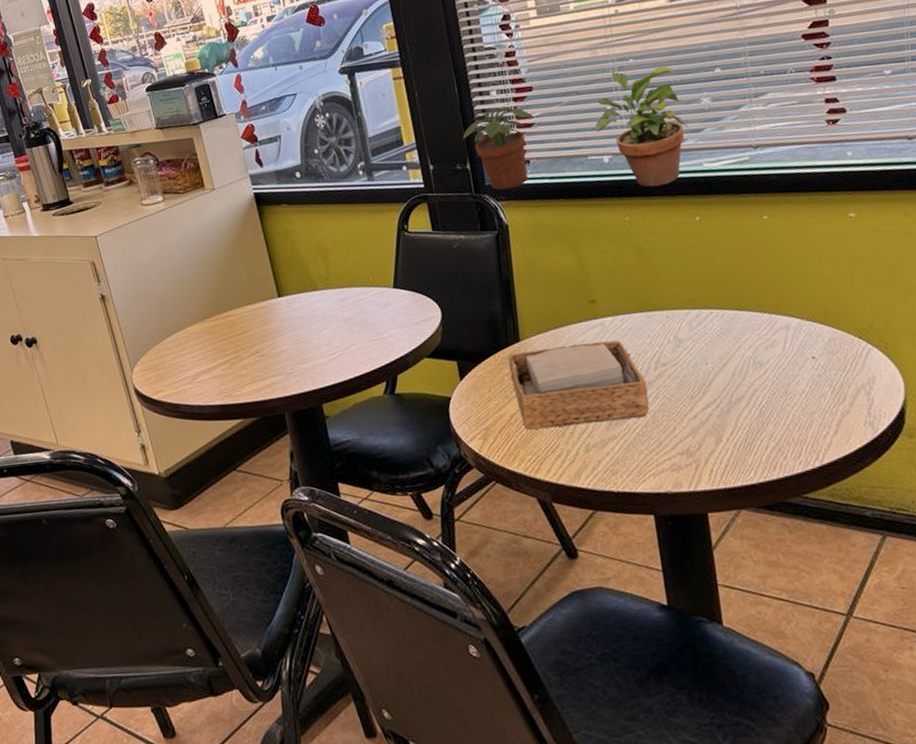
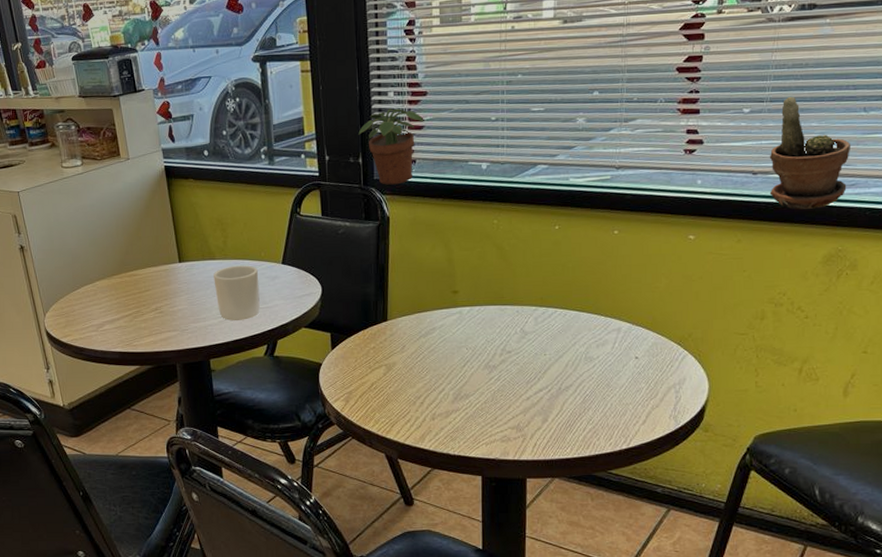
mug: none [318,293,374,358] -> present [214,265,260,321]
napkin holder: present [508,340,649,430] -> none [375,327,491,397]
potted plant: present [594,65,687,187] -> none [477,83,561,196]

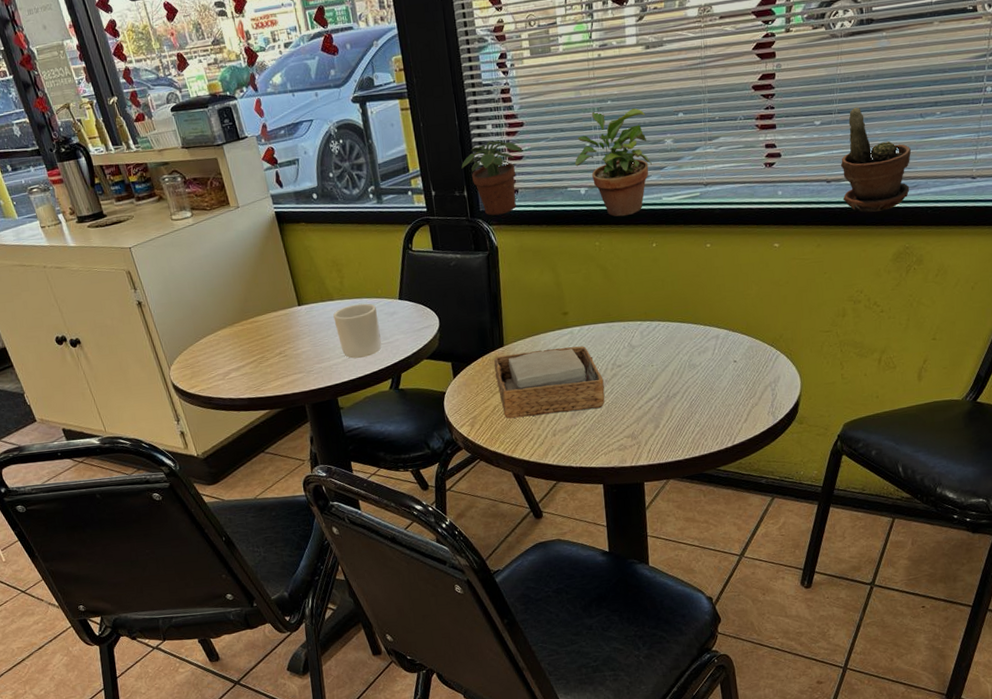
napkin holder: none [375,327,491,397] -> present [493,346,605,419]
potted plant: none [477,83,561,196] -> present [574,108,652,217]

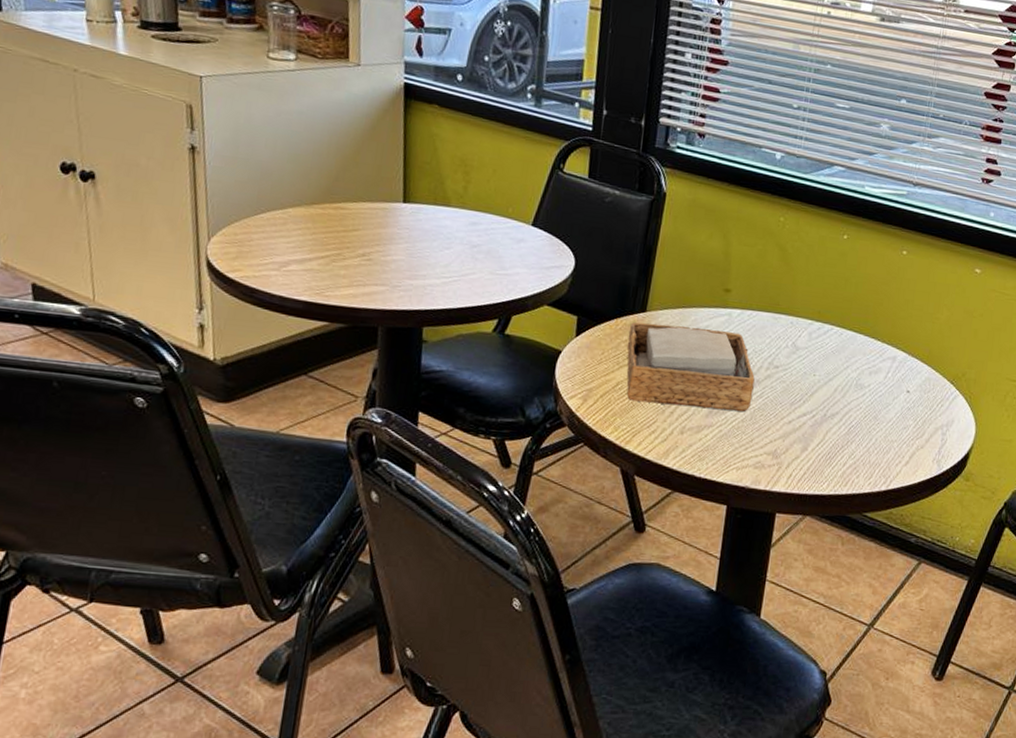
mug: present [333,303,382,359] -> none [443,217,502,286]
potted plant: present [461,140,522,216] -> none [645,71,720,159]
potted plant: present [574,108,652,217] -> none [776,72,865,197]

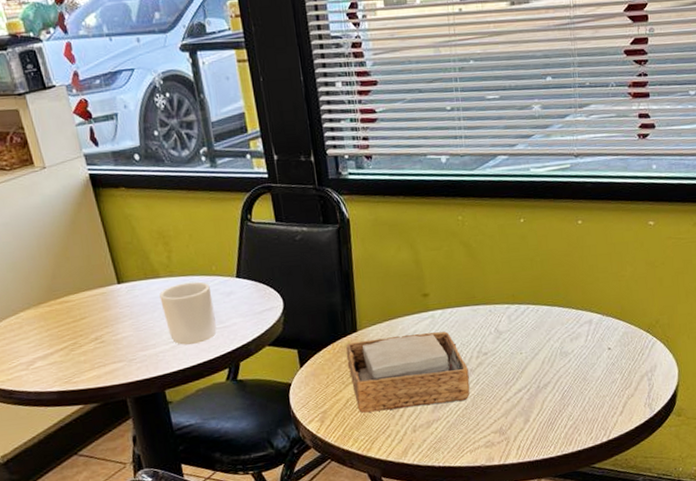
mug: none [443,217,502,286] -> present [159,281,217,345]

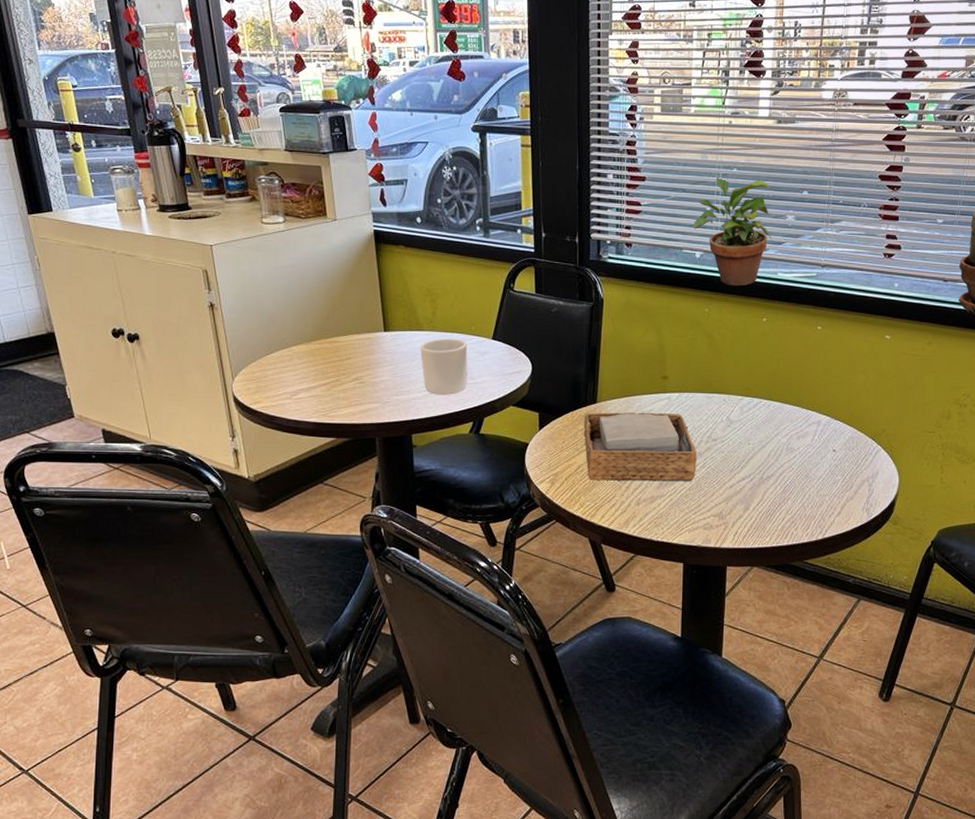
potted plant: none [434,69,519,189] -> present [692,178,771,287]

